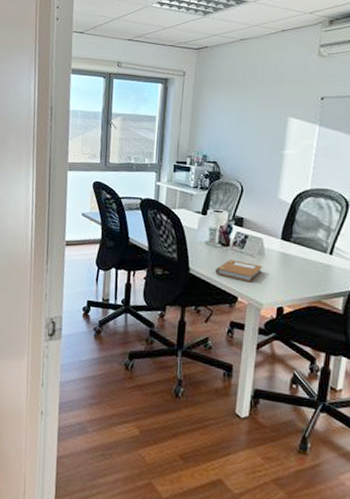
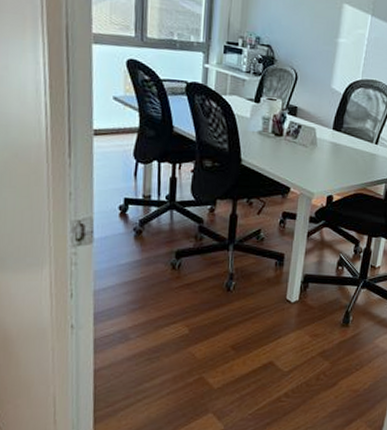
notebook: present [215,259,263,282] -> none [268,150,315,172]

